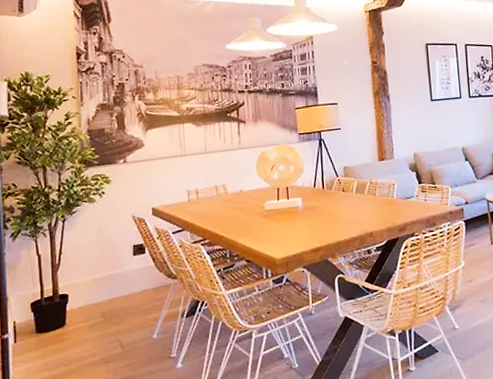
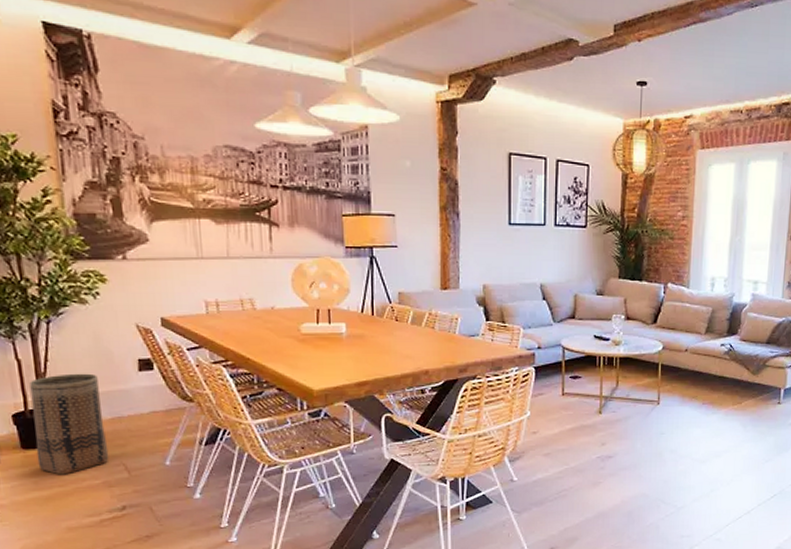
basket: none [46,261,107,355] -> present [29,373,109,475]

